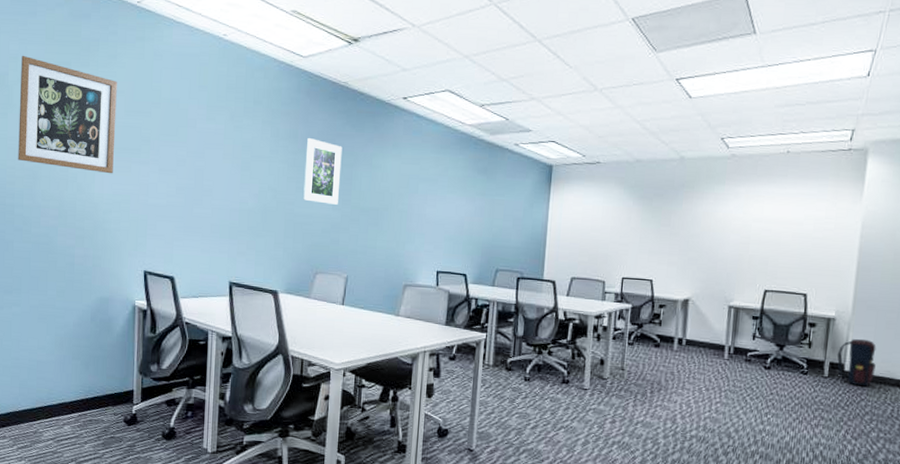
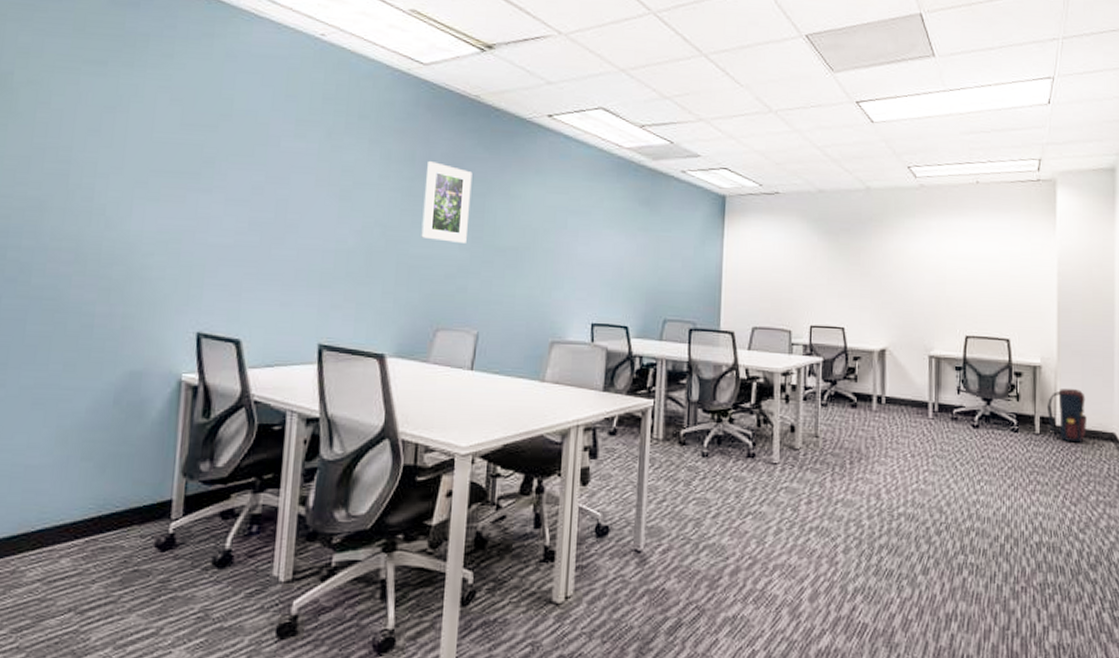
wall art: present [18,55,117,174] -> none [18,49,173,205]

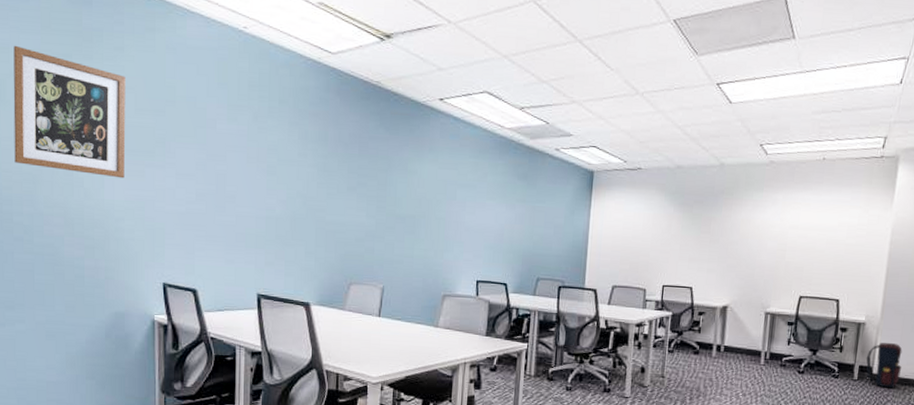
wall art: none [18,49,173,205] -> present [13,45,126,179]
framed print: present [421,161,473,243] -> none [335,141,376,212]

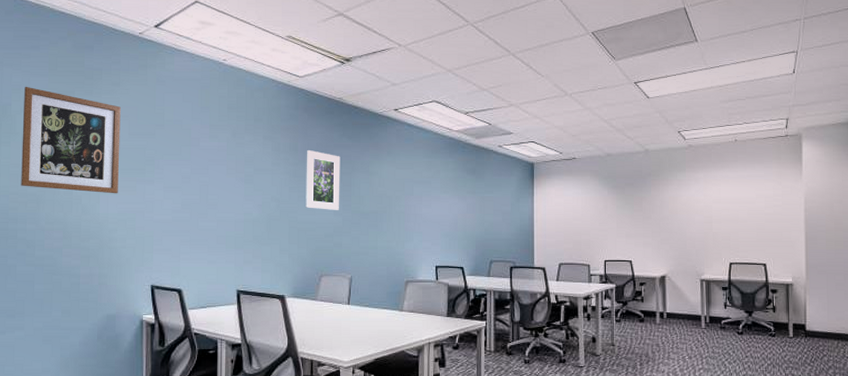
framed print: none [335,141,376,212] -> present [306,150,340,210]
satchel: present [866,343,902,388] -> none [798,301,832,343]

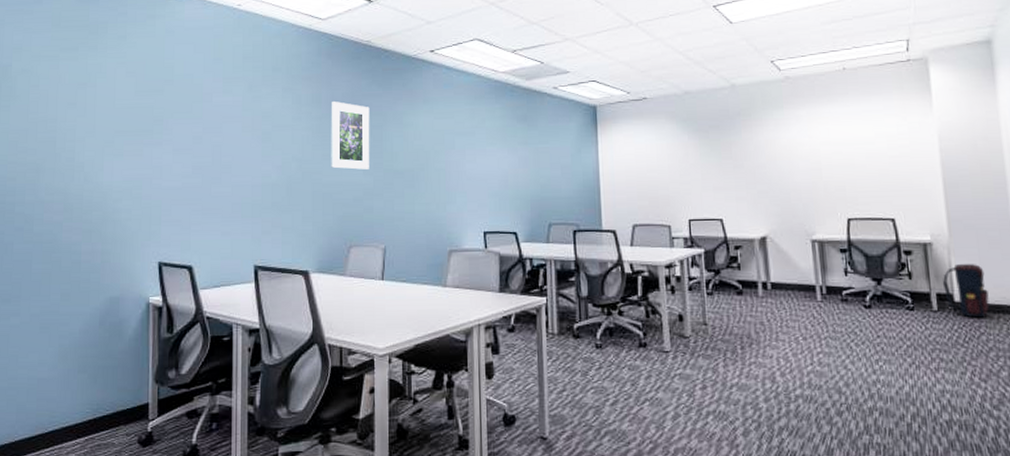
wall art: present [21,86,121,194] -> none [20,44,127,159]
satchel: none [798,301,832,343] -> present [942,264,990,318]

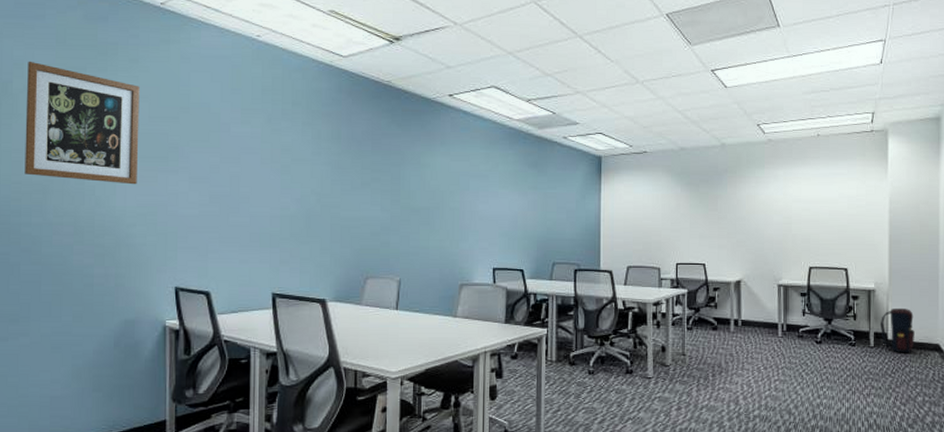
wall art: none [20,44,127,159] -> present [25,61,140,185]
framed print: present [331,101,370,170] -> none [349,139,389,206]

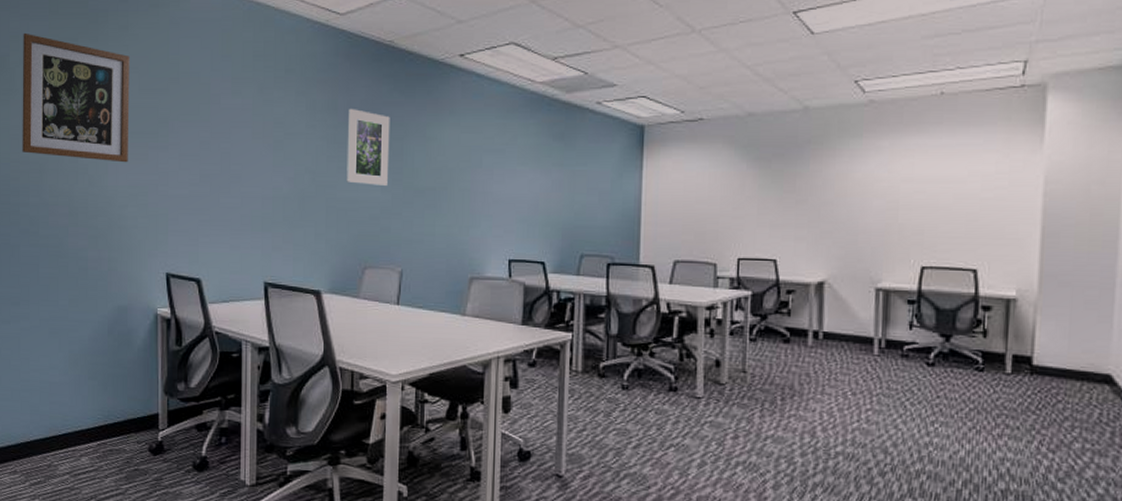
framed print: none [349,139,389,206] -> present [346,109,390,186]
satchel: present [880,309,915,353] -> none [1021,324,1074,385]

